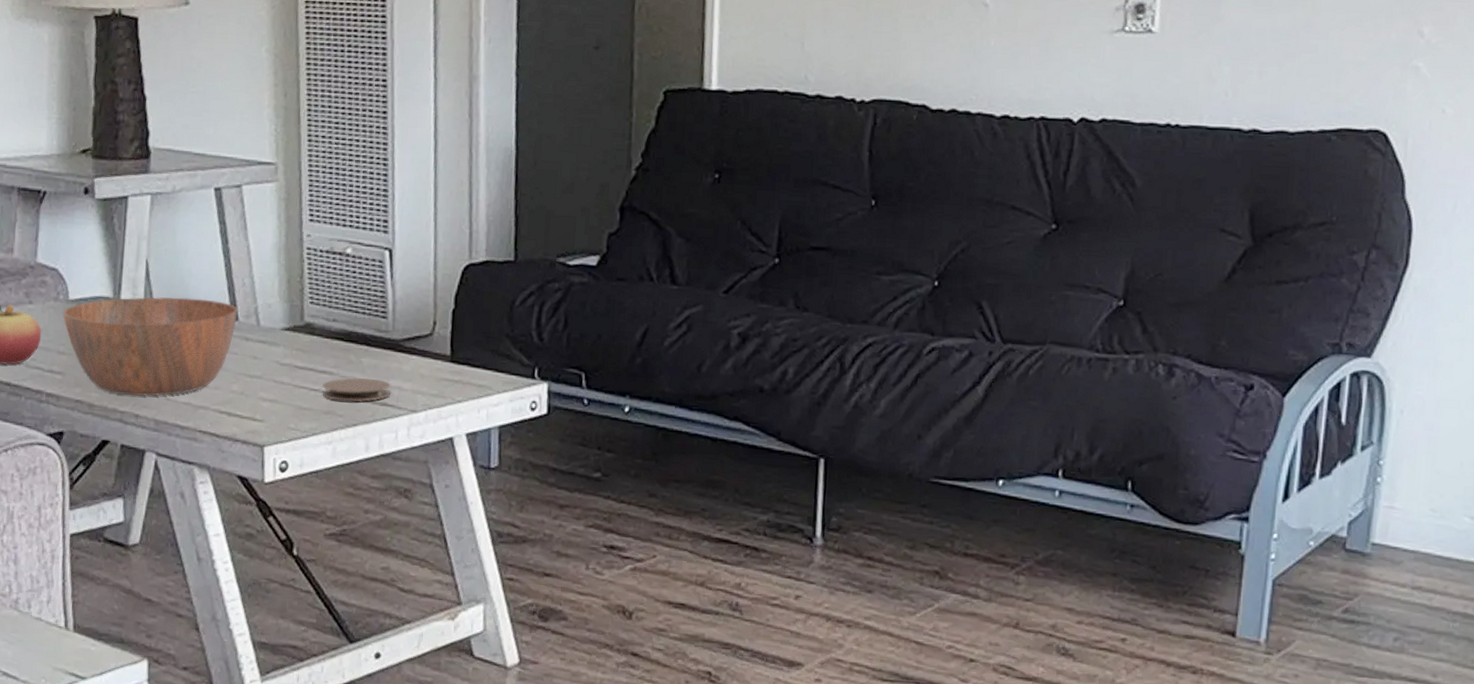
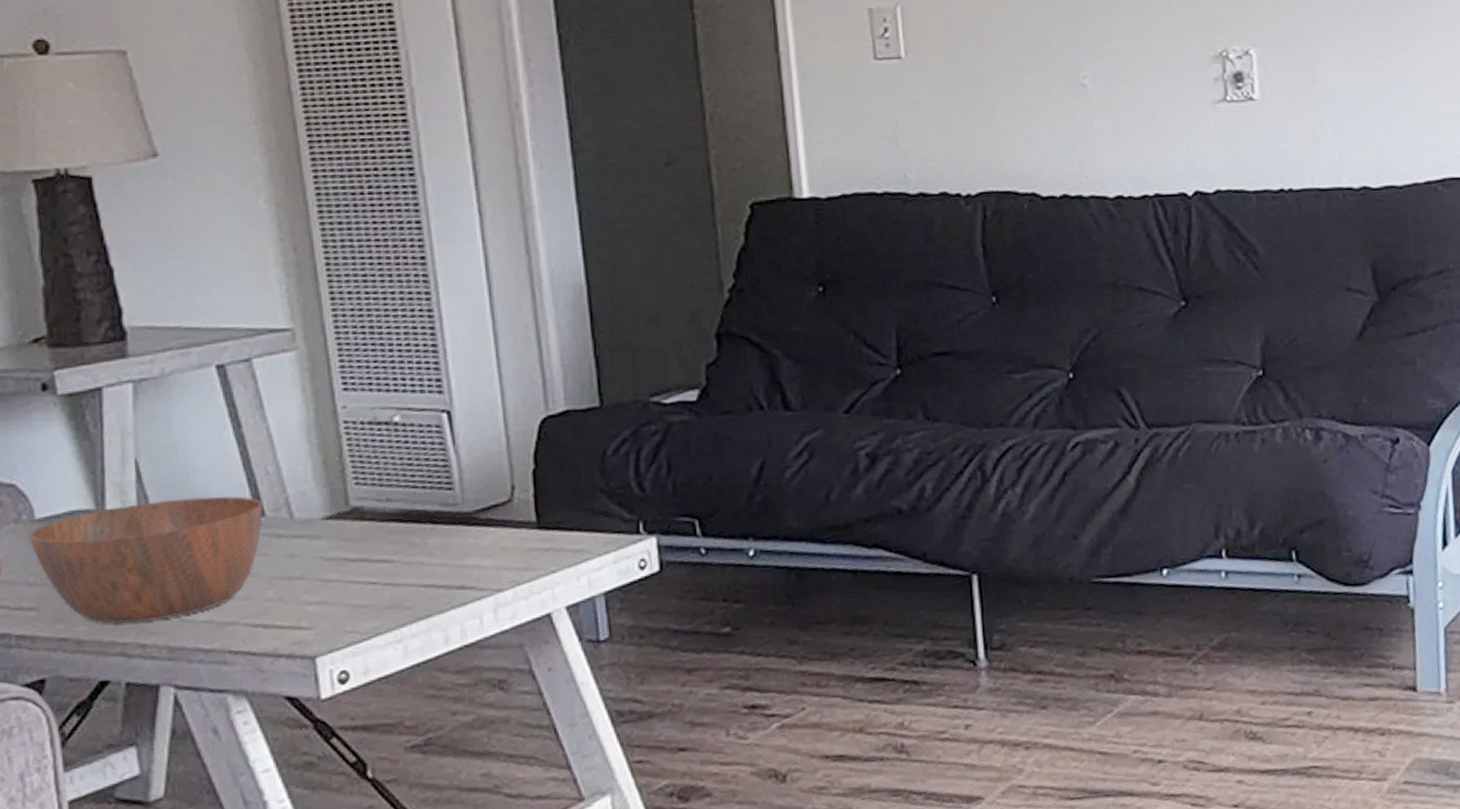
coaster: present [322,377,391,403] -> none [382,559,469,592]

